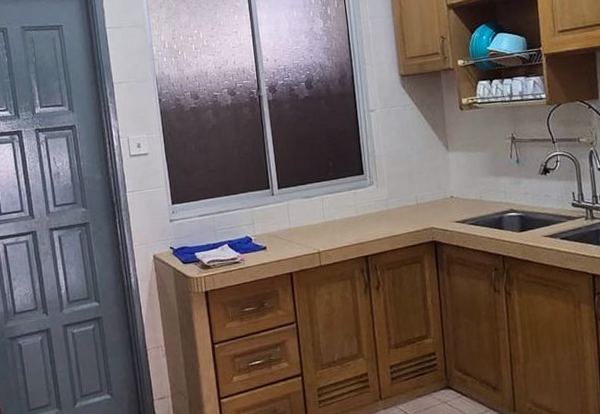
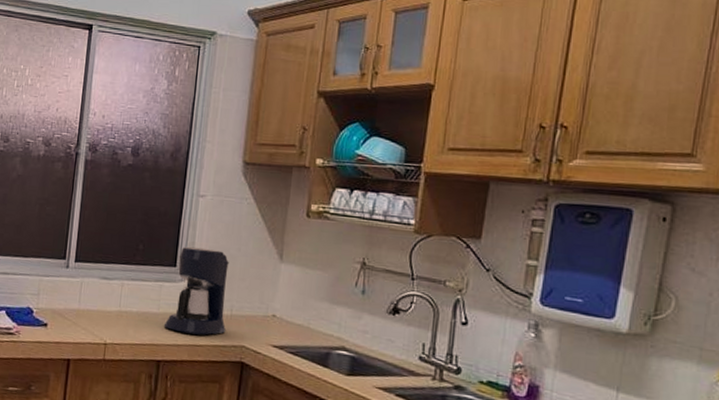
coffee maker: none [363,153,415,228] -> present [163,246,229,335]

